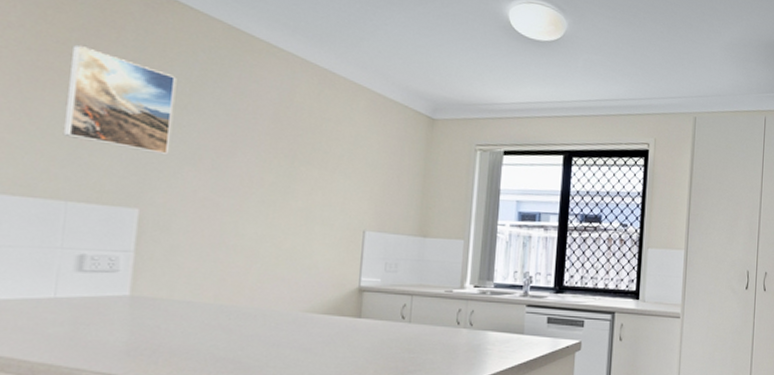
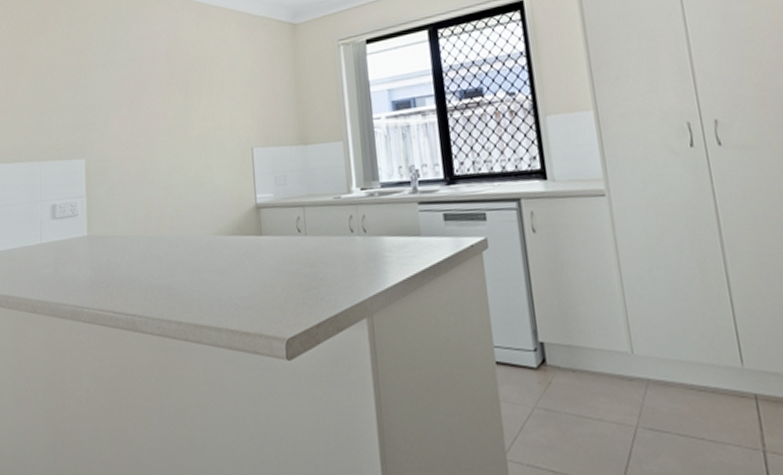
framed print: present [62,44,177,154] -> none [30,32,98,110]

